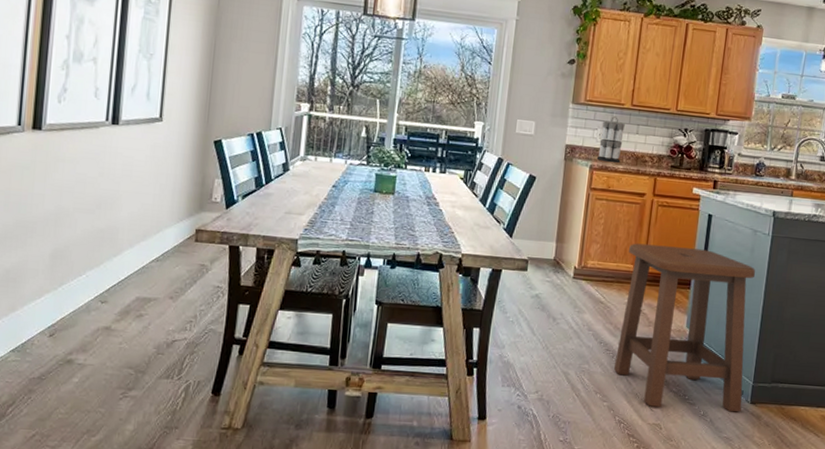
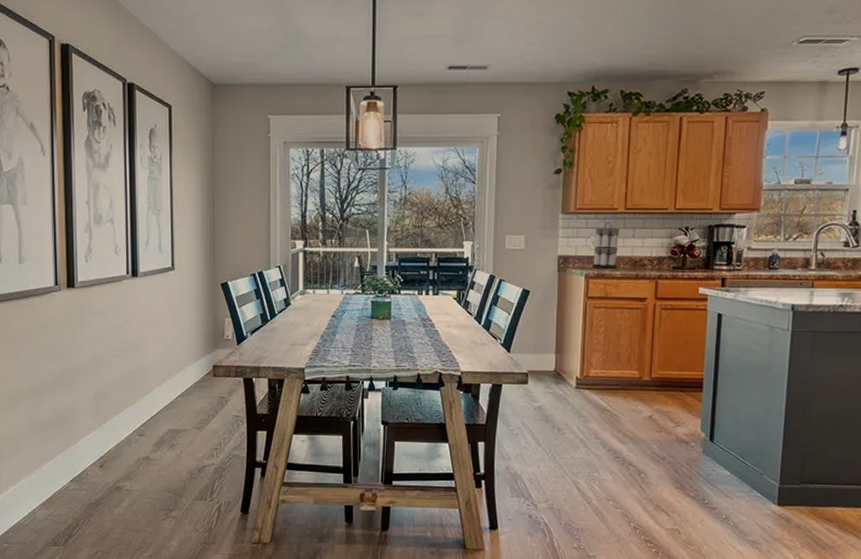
stool: present [613,243,755,412] -> none [624,349,775,515]

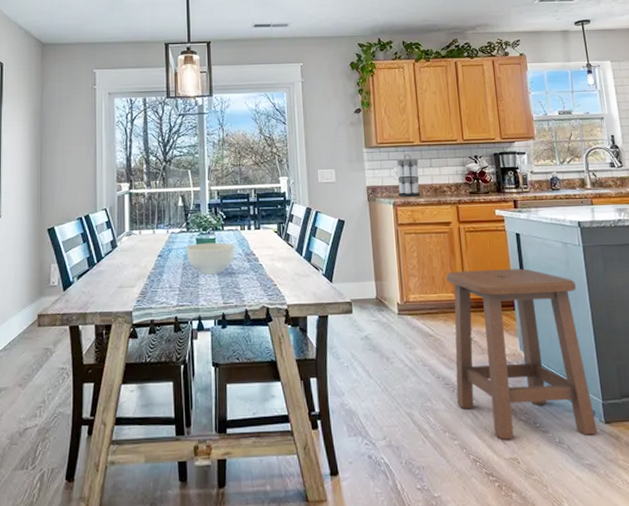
bowl: none [360,305,411,338] -> present [186,242,235,275]
stool: none [624,349,775,515] -> present [446,268,598,440]

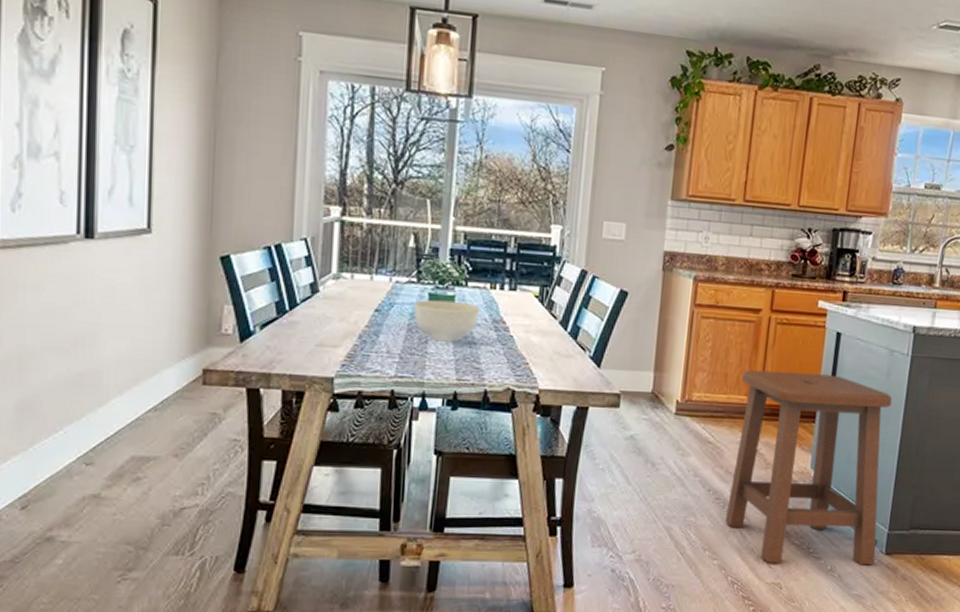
spice rack: present [397,154,421,198] -> none [701,215,736,273]

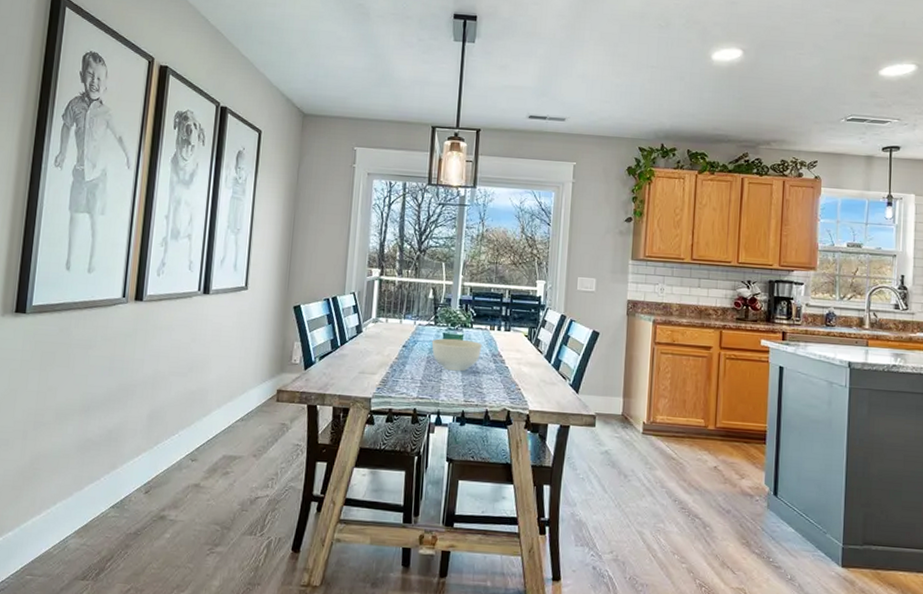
stool: present [724,369,892,565] -> none [690,397,835,577]

